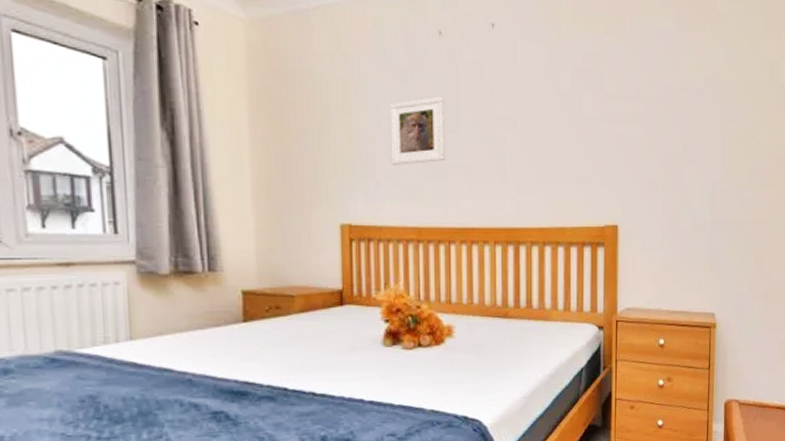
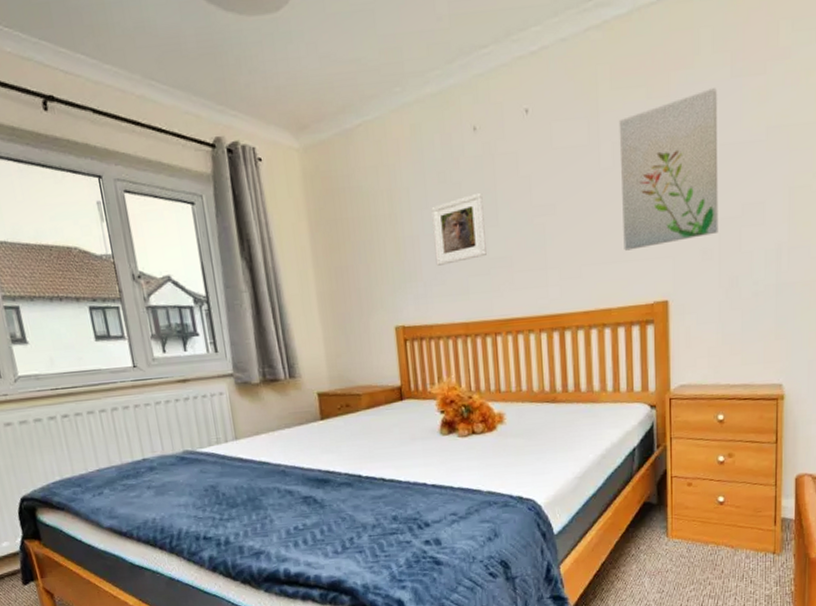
wall art: none [578,36,665,173] -> present [618,88,719,251]

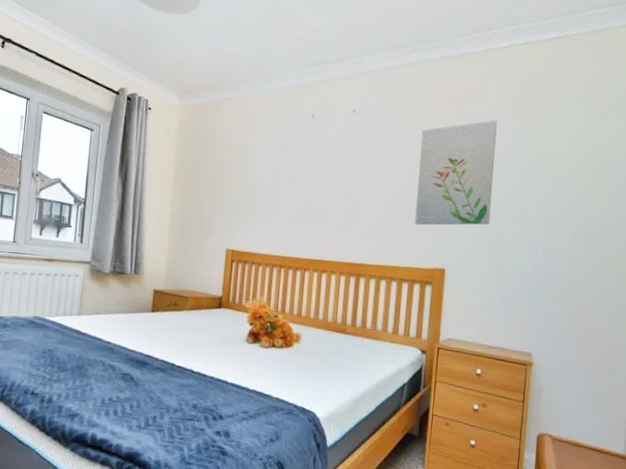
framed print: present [431,192,487,266] -> none [267,161,312,210]

